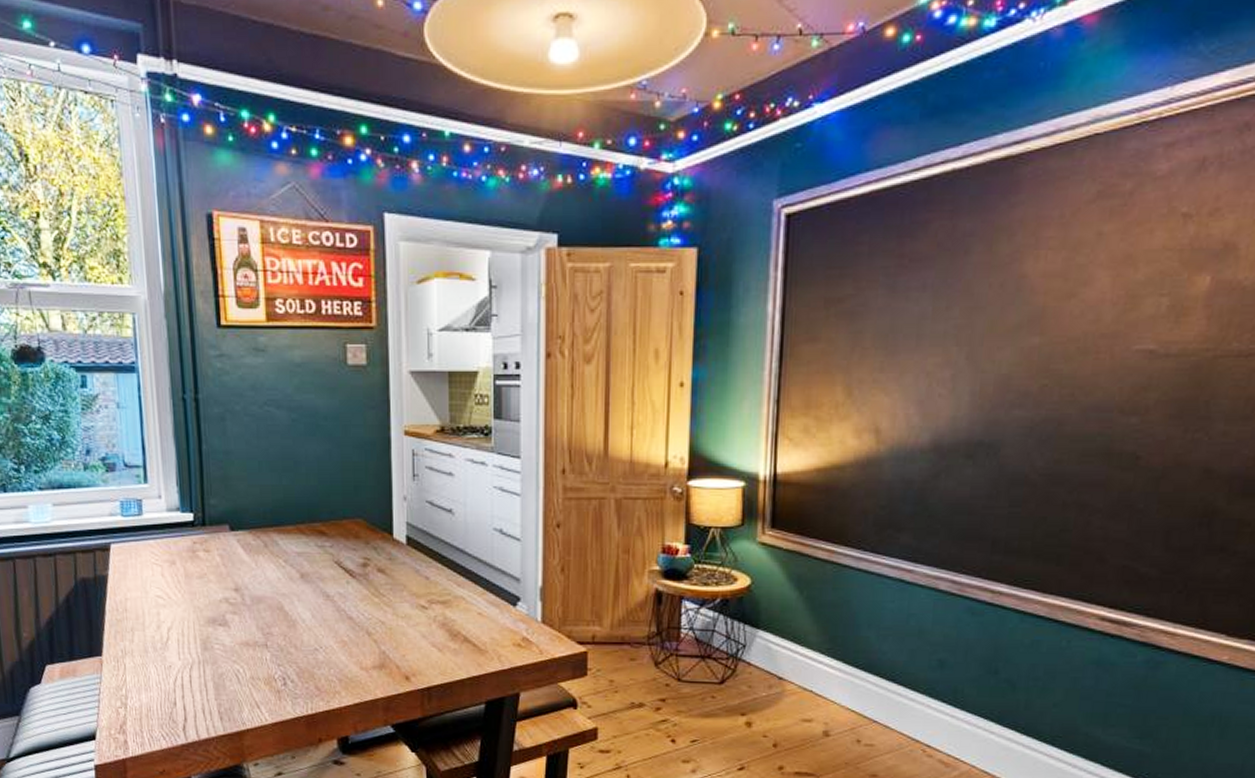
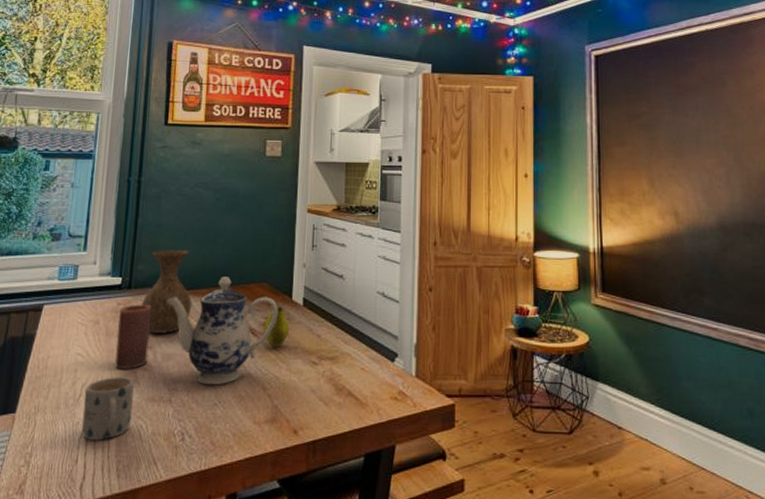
mug: none [171,620,227,684] -> present [81,377,134,440]
candle: none [196,543,236,612] -> present [115,304,151,369]
vase: none [220,481,277,575] -> present [142,250,192,333]
teapot: none [249,512,378,630] -> present [167,277,278,385]
fruit: none [362,545,393,590] -> present [263,306,290,347]

